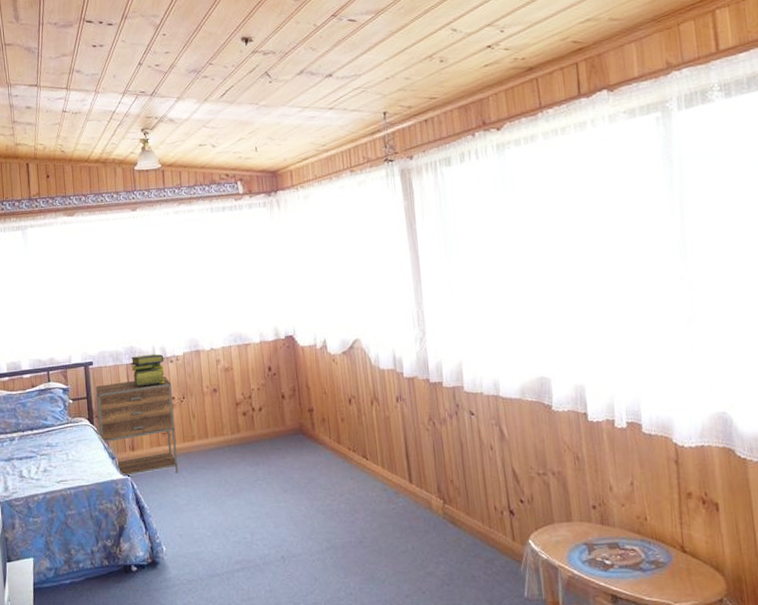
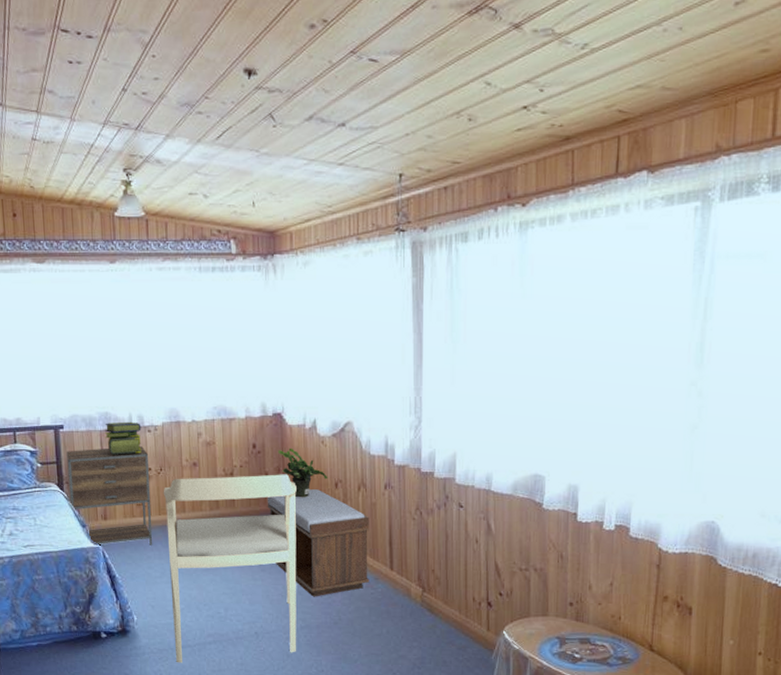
armchair: none [186,394,324,594] -> present [163,474,297,663]
bench: none [284,407,390,516] -> present [267,489,370,597]
potted plant: none [292,368,342,416] -> present [278,448,328,498]

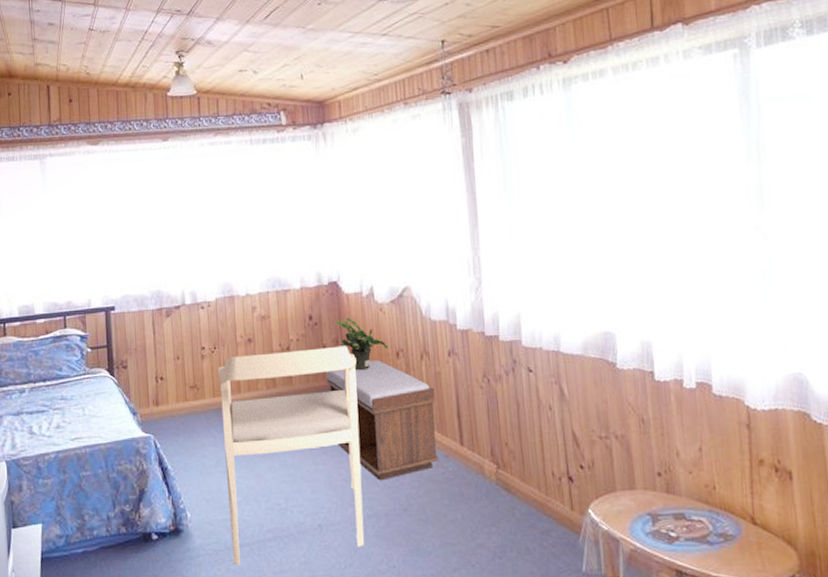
nightstand: present [66,445,153,545] -> none [117,323,207,435]
stack of books: present [105,421,142,455] -> none [157,299,194,335]

